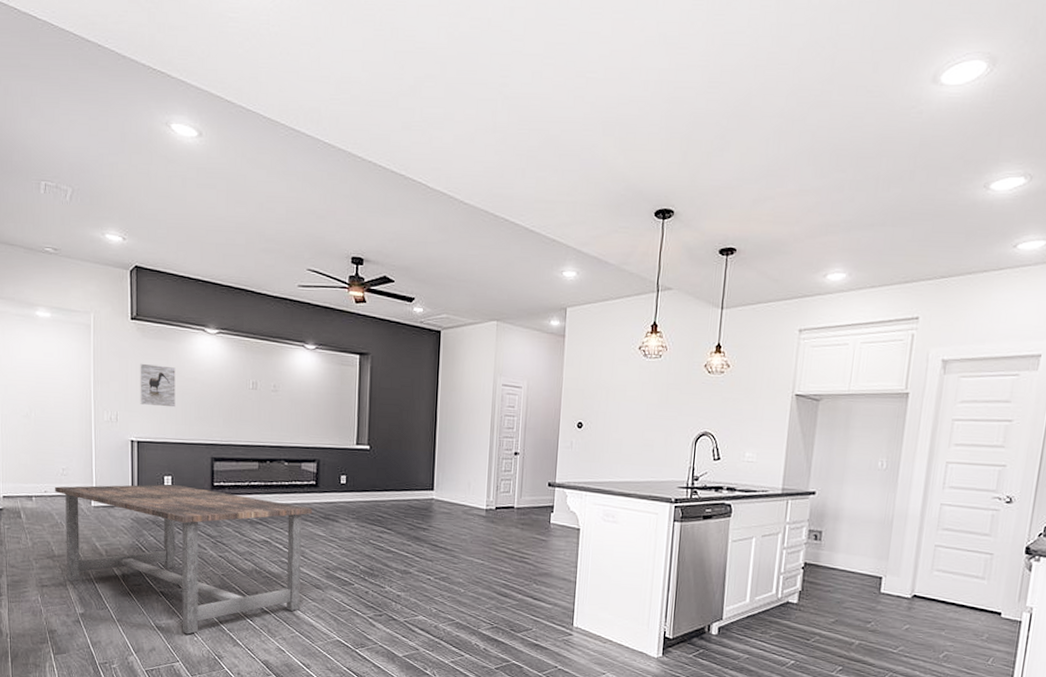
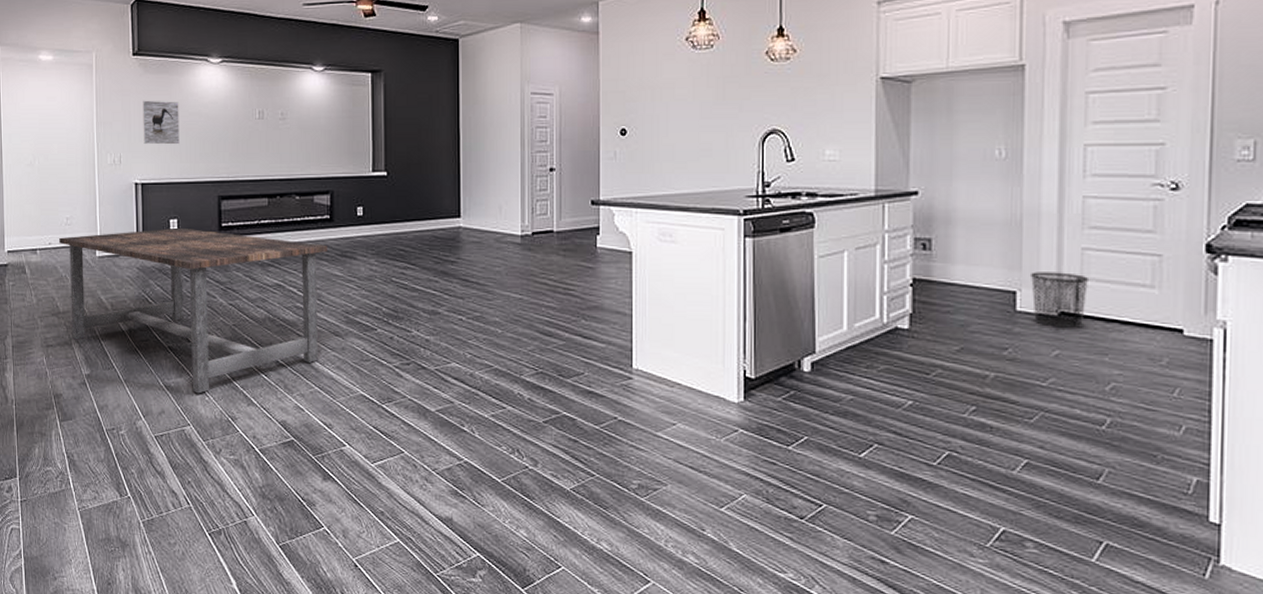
waste bin: none [893,562,938,608] -> present [1029,272,1090,328]

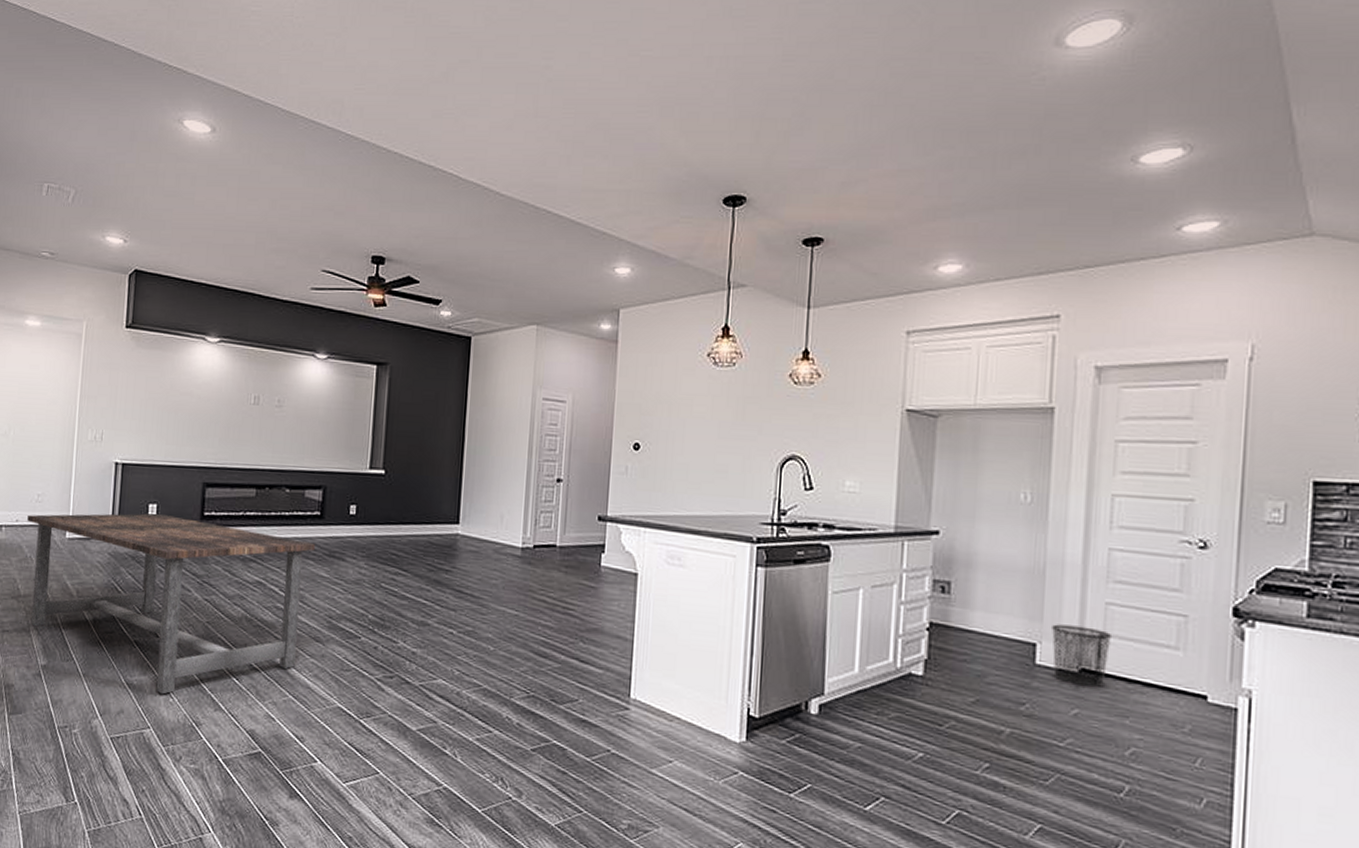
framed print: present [143,100,180,145] -> none [128,375,170,425]

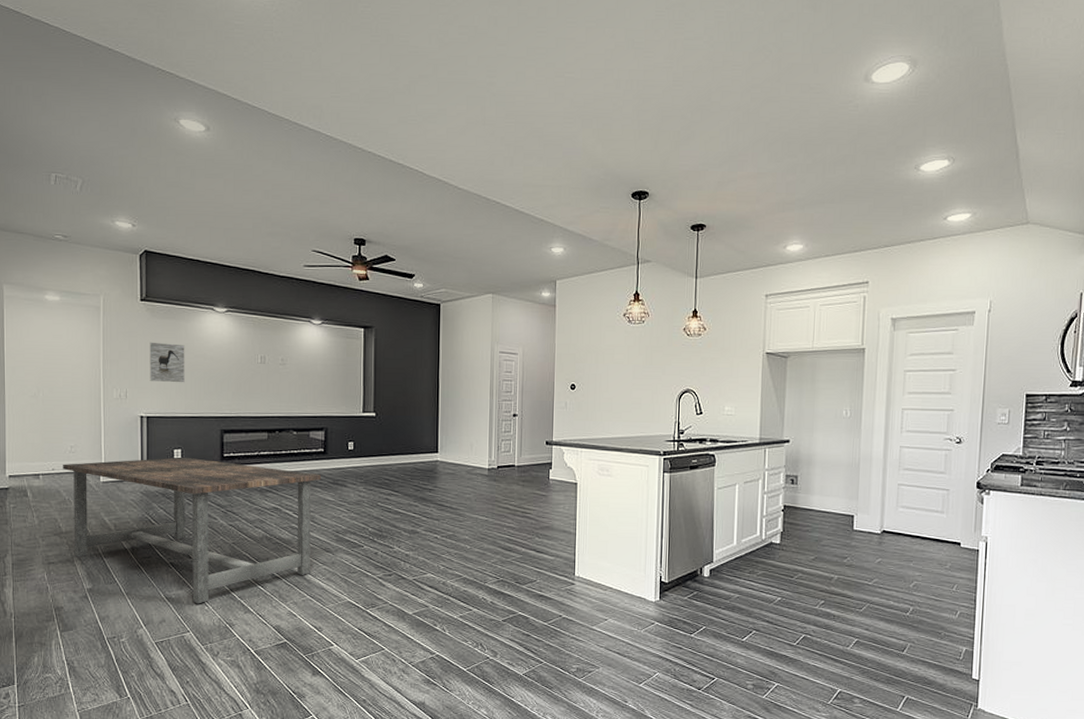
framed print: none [128,375,170,425] -> present [149,342,185,383]
waste bin: present [1050,624,1113,687] -> none [863,501,903,542]

